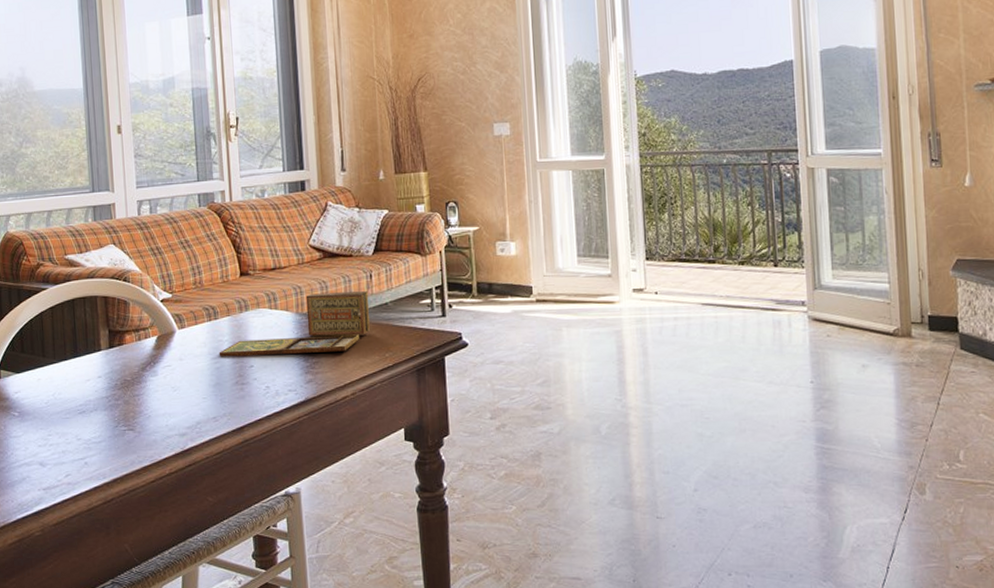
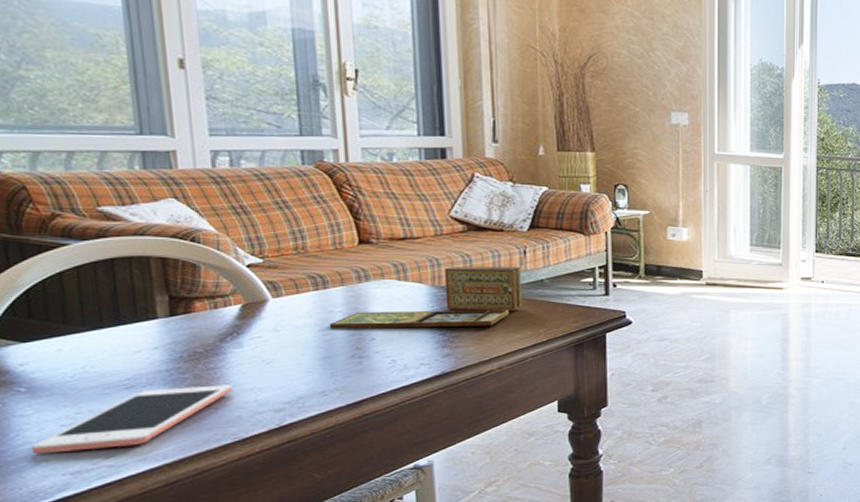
cell phone: none [20,410,151,471] -> present [31,385,233,454]

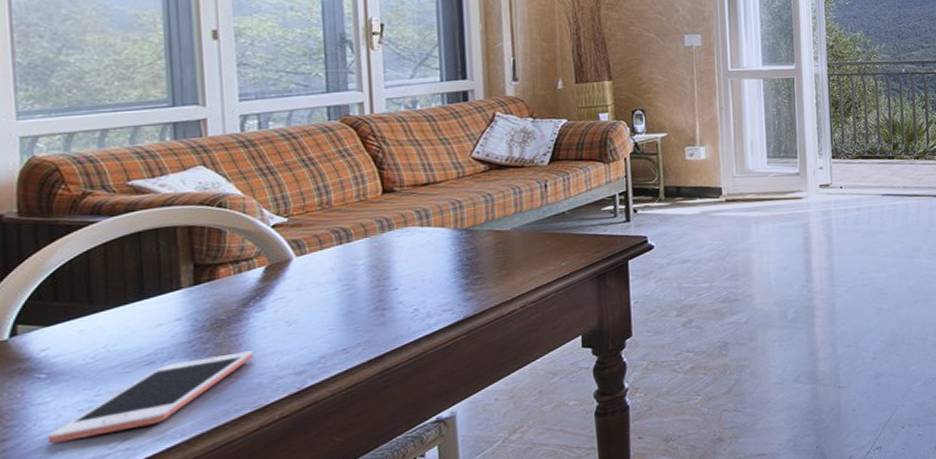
board game: present [329,267,522,329] -> none [352,201,544,283]

